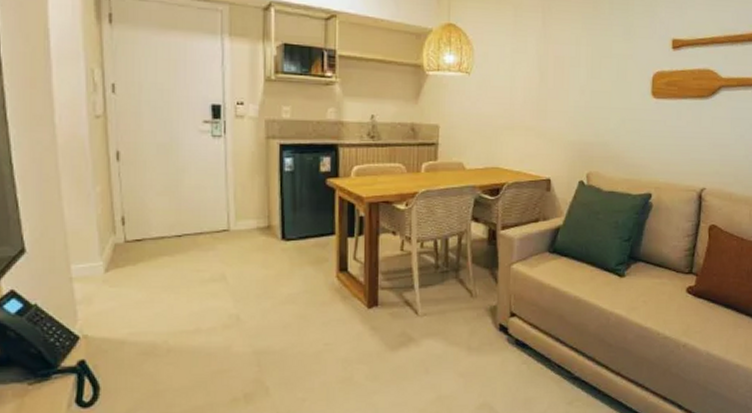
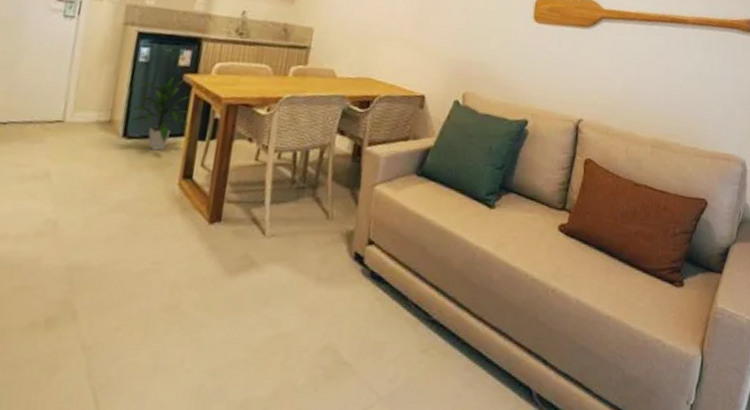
indoor plant: none [283,182,337,249] -> present [129,76,190,151]

